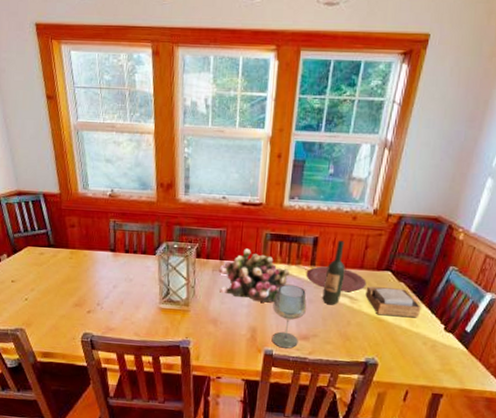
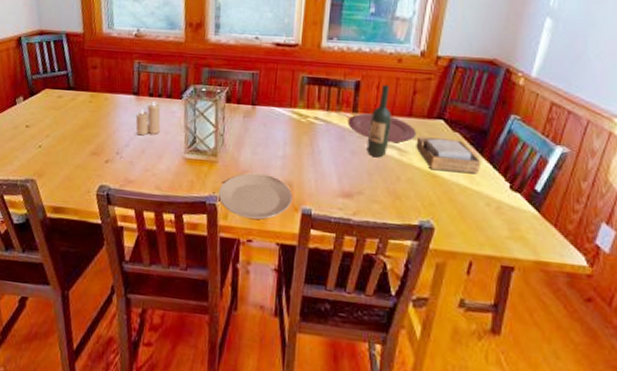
candle: none [113,256,137,289] -> present [135,100,161,136]
plate: none [190,320,256,360] -> present [218,173,293,220]
flower arrangement: present [218,248,289,303] -> none [250,92,329,154]
wine glass: present [272,284,307,349] -> none [311,133,350,208]

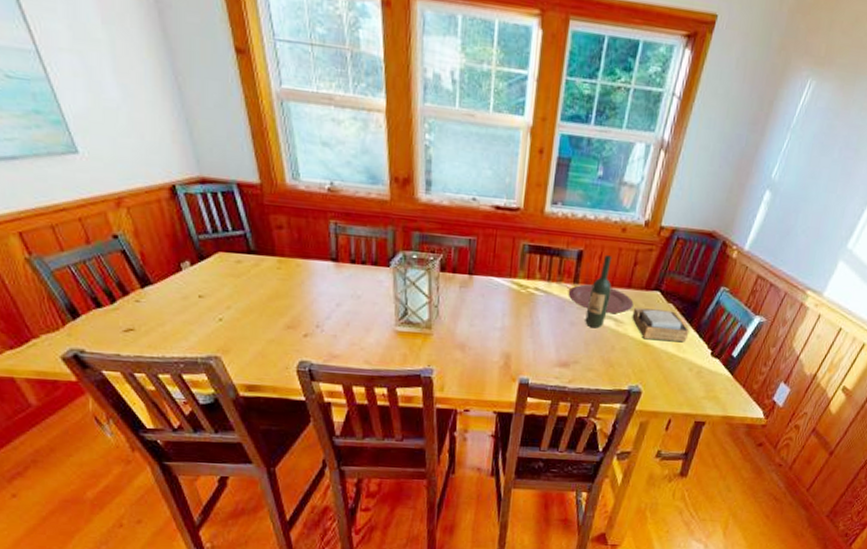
candle: present [135,100,161,136] -> none [336,268,367,307]
plate: present [218,173,293,220] -> none [433,345,511,391]

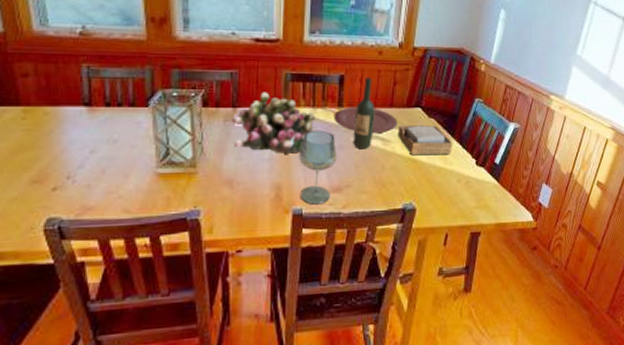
flower arrangement: none [467,261,550,326] -> present [232,92,315,154]
wine glass: none [529,304,568,377] -> present [299,130,338,205]

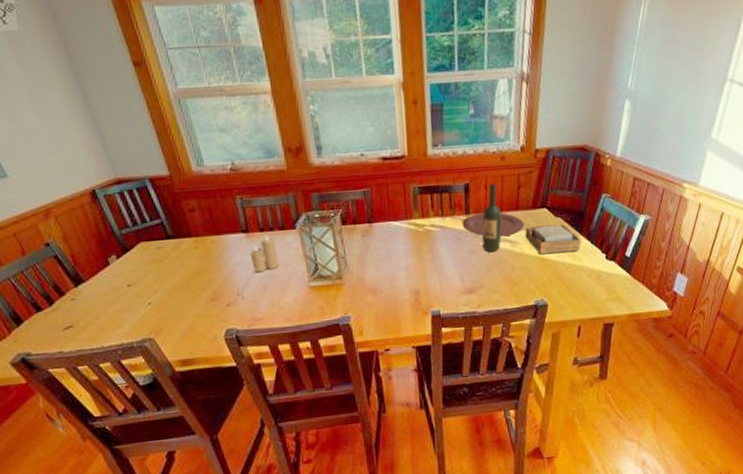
candle: none [89,110,124,154] -> present [249,235,279,273]
flower arrangement: present [232,92,315,154] -> none [368,206,445,262]
wine glass: present [299,130,338,205] -> none [432,237,469,306]

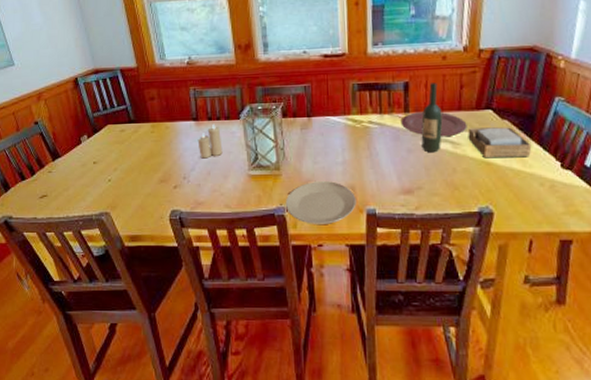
plate: none [349,287,421,331] -> present [285,181,356,226]

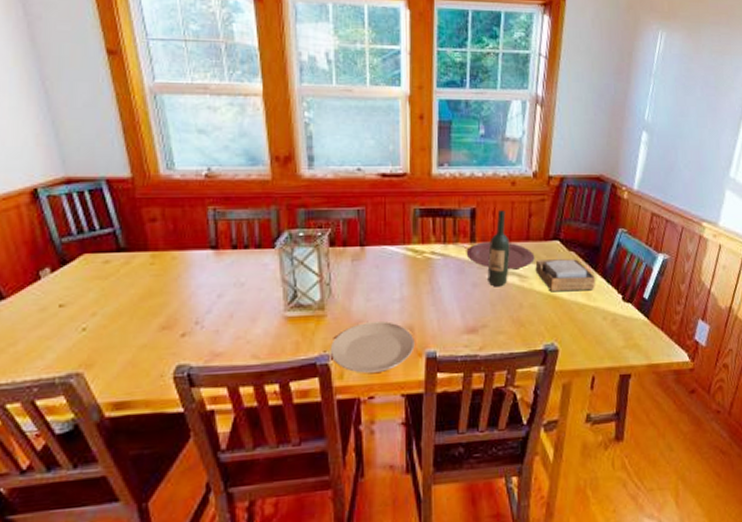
candle: present [197,123,223,159] -> none [216,253,251,298]

